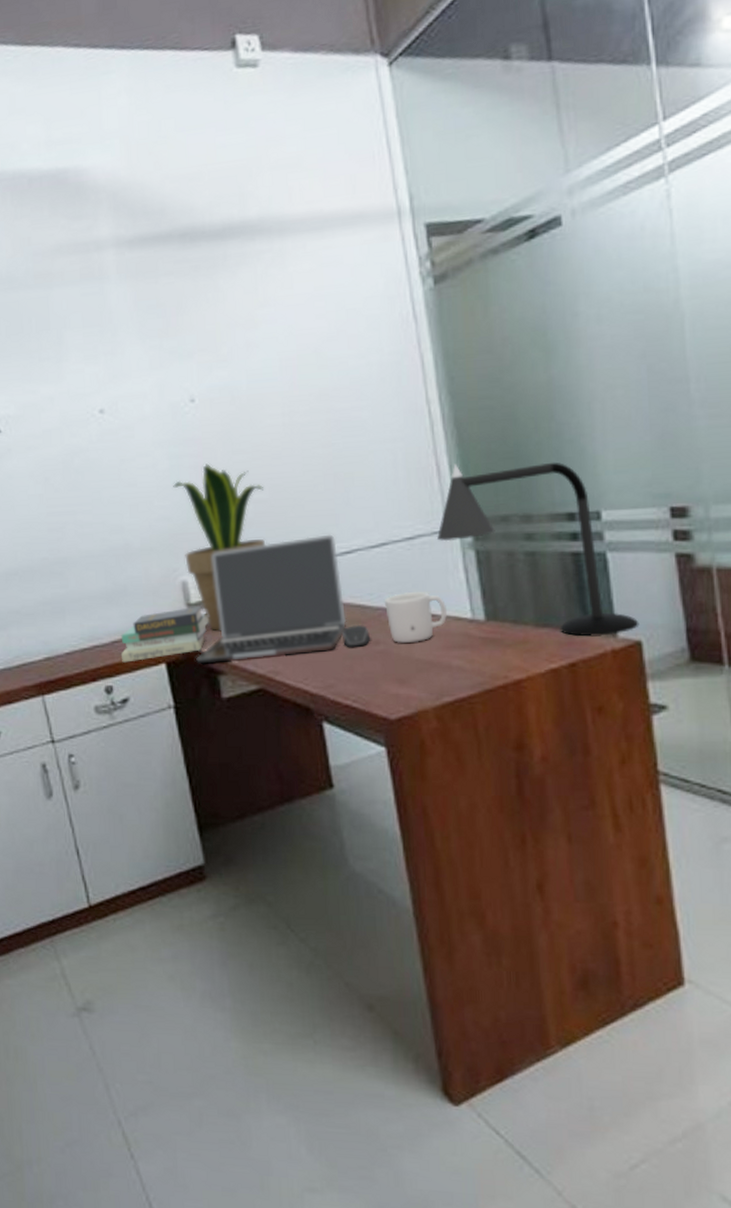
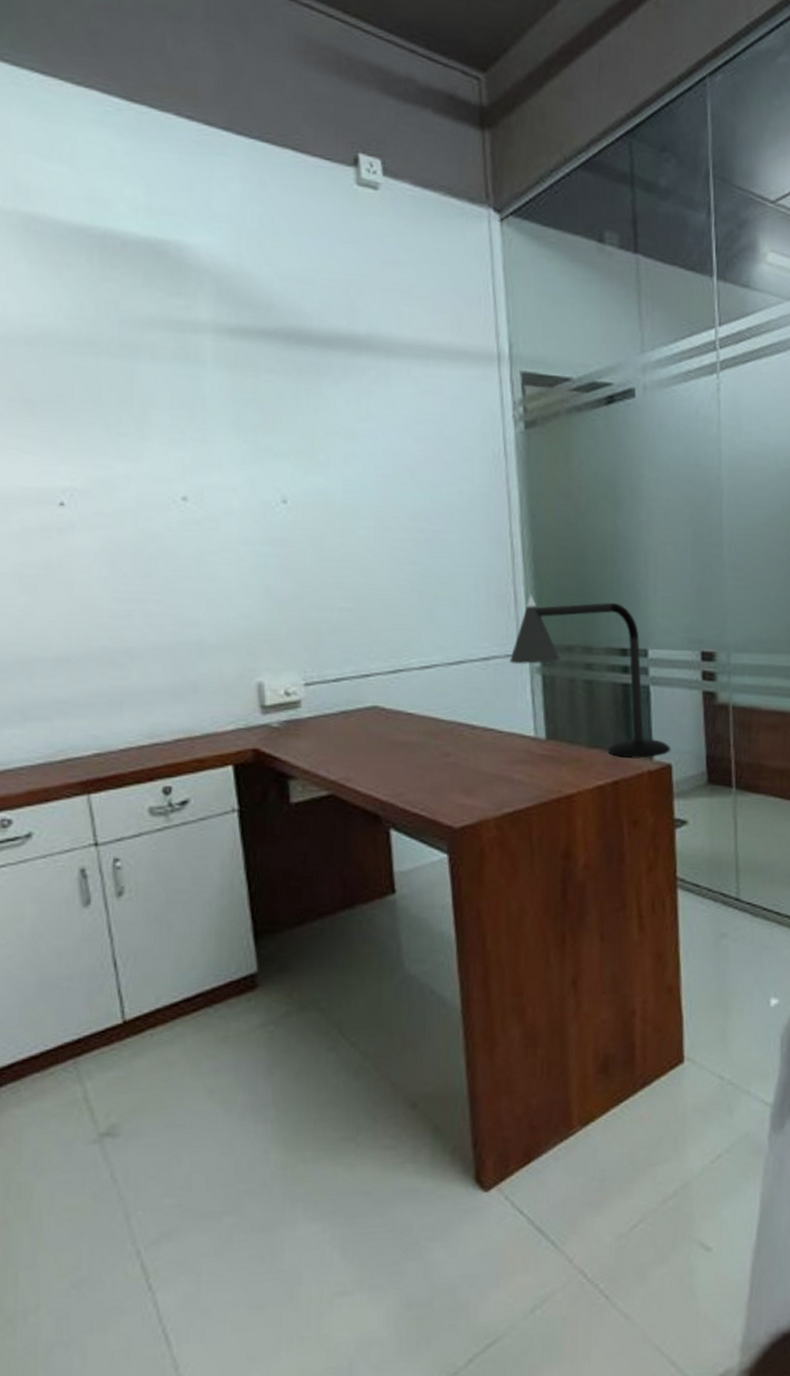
books: present [120,606,209,663] -> none [183,709,283,763]
potted plant: present [173,463,267,633] -> none [256,566,350,737]
laptop: present [195,534,347,665] -> none [265,648,421,769]
computer mouse: present [342,624,370,648] -> none [416,736,442,759]
mug: present [384,591,447,644] -> none [457,708,513,757]

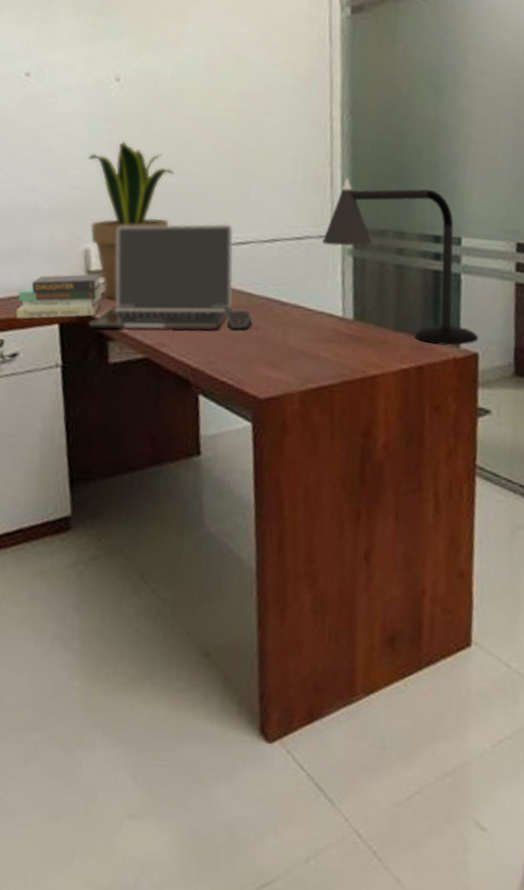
books: none [183,709,283,763] -> present [15,274,106,319]
potted plant: none [256,566,350,737] -> present [88,141,173,302]
laptop: none [265,648,421,769] -> present [87,224,234,331]
computer mouse: none [416,736,442,759] -> present [227,309,252,331]

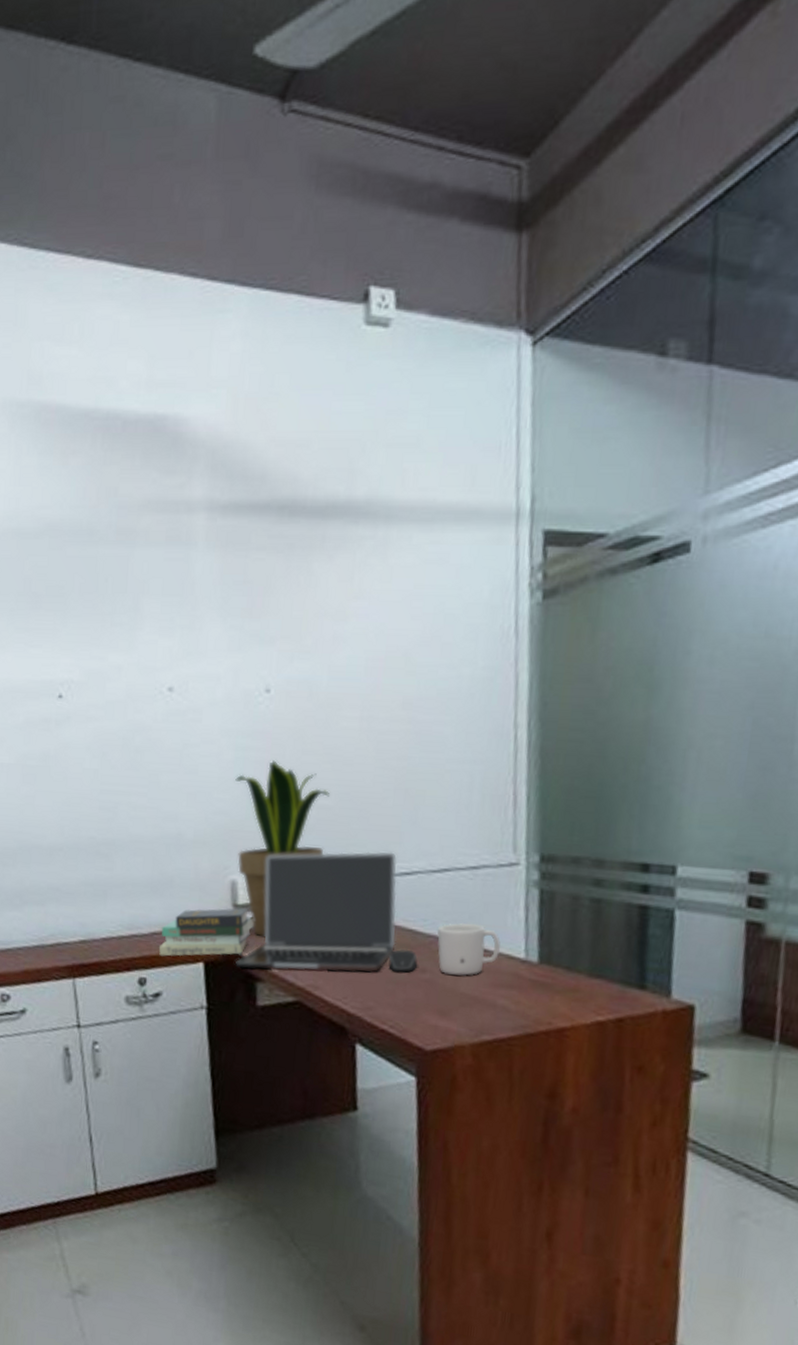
mug: none [268,285,322,333] -> present [436,922,501,977]
desk lamp: present [322,177,479,346] -> none [501,795,696,996]

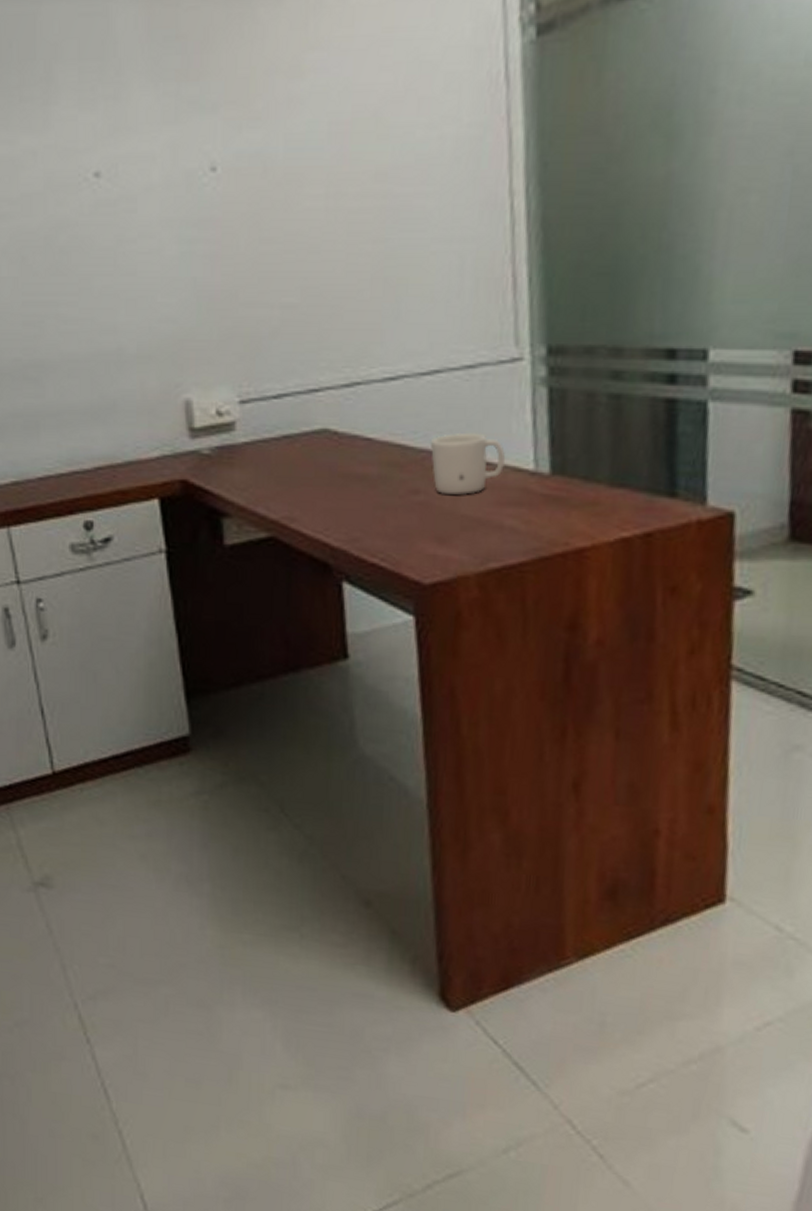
books: present [158,908,254,957] -> none [105,432,215,495]
laptop: present [234,852,397,973] -> none [195,354,383,504]
potted plant: present [235,760,329,939] -> none [182,253,294,466]
computer mouse: present [388,949,418,974] -> none [375,468,409,497]

